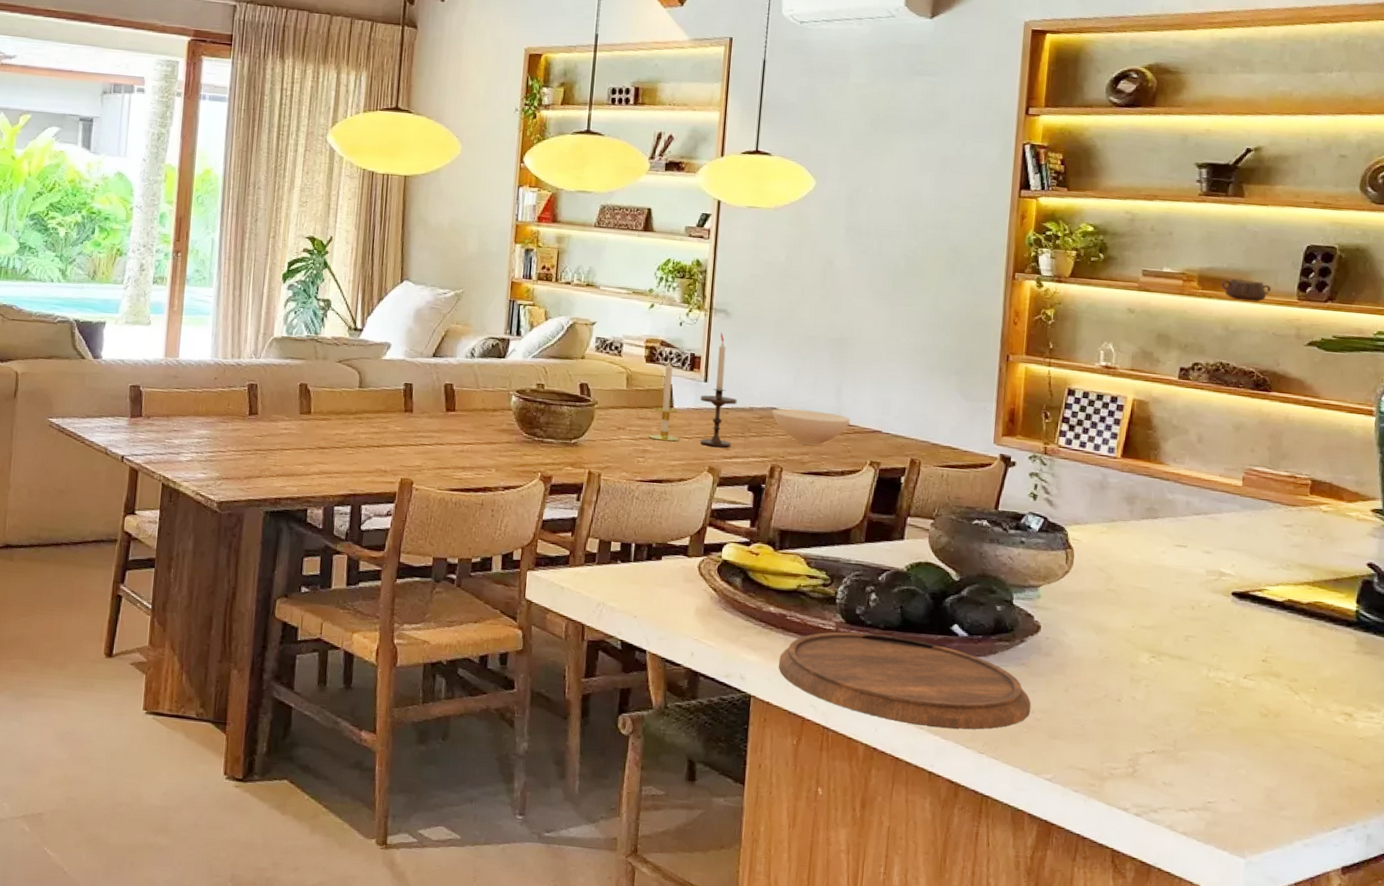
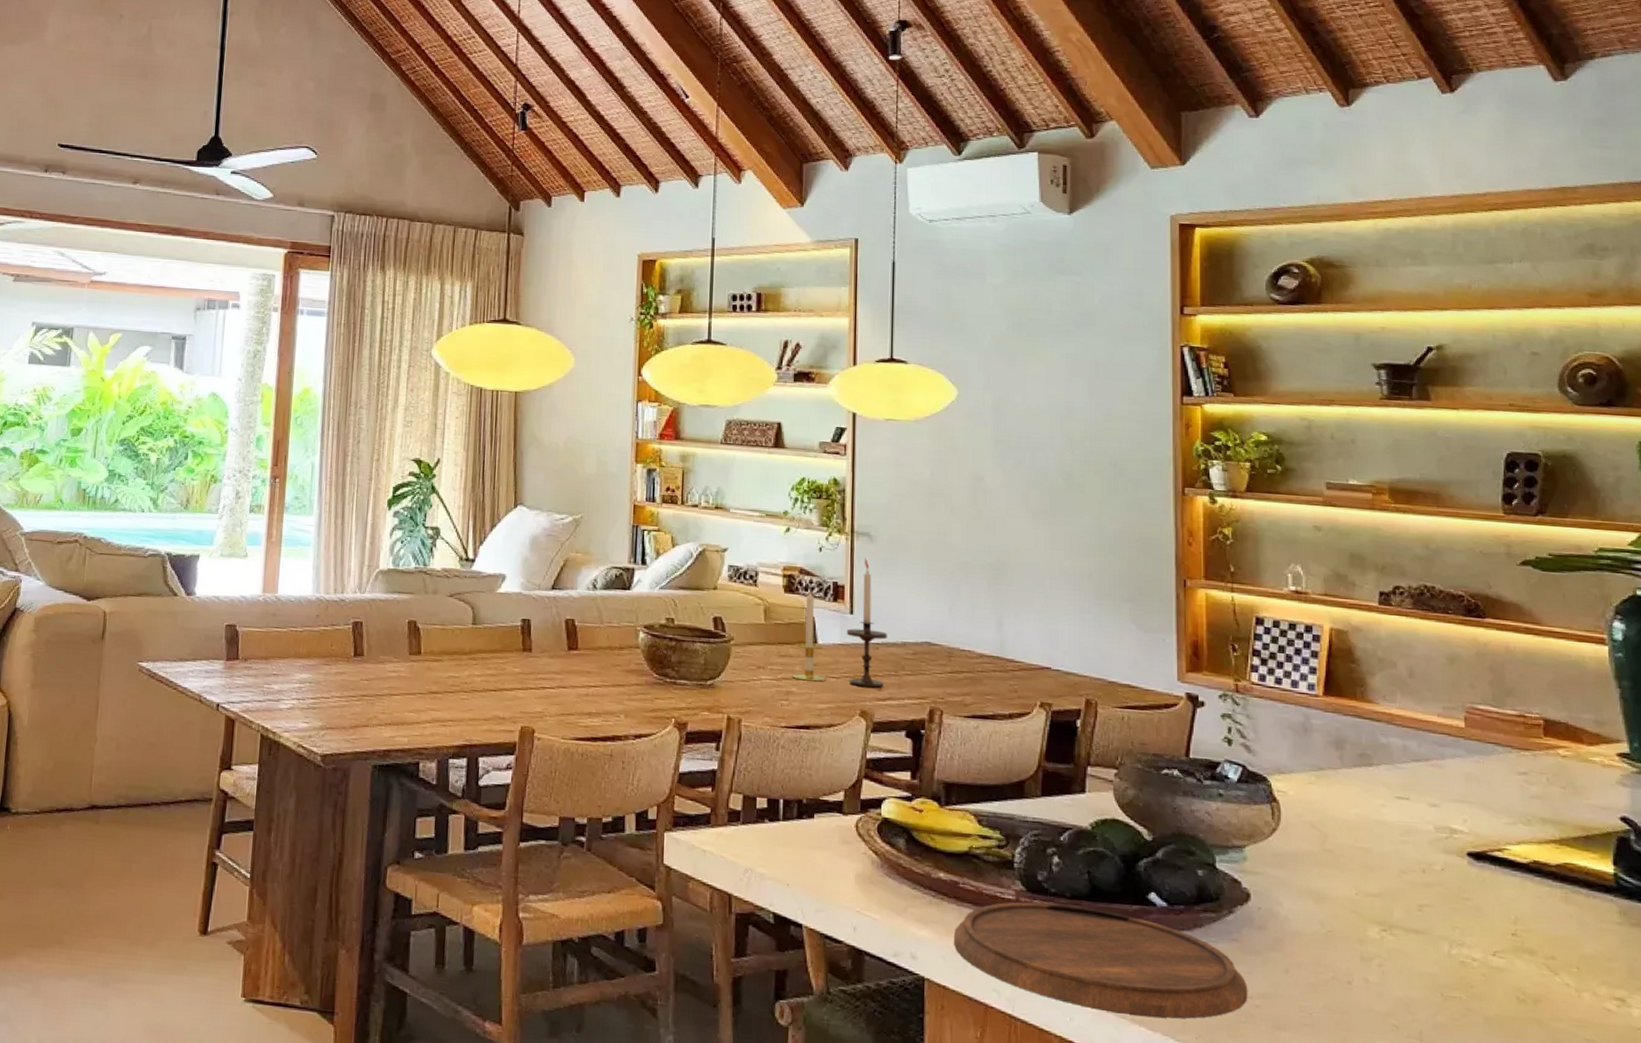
bowl: present [772,408,851,446] -> none [927,643,1015,685]
pottery: present [1221,279,1271,302] -> none [1415,491,1472,517]

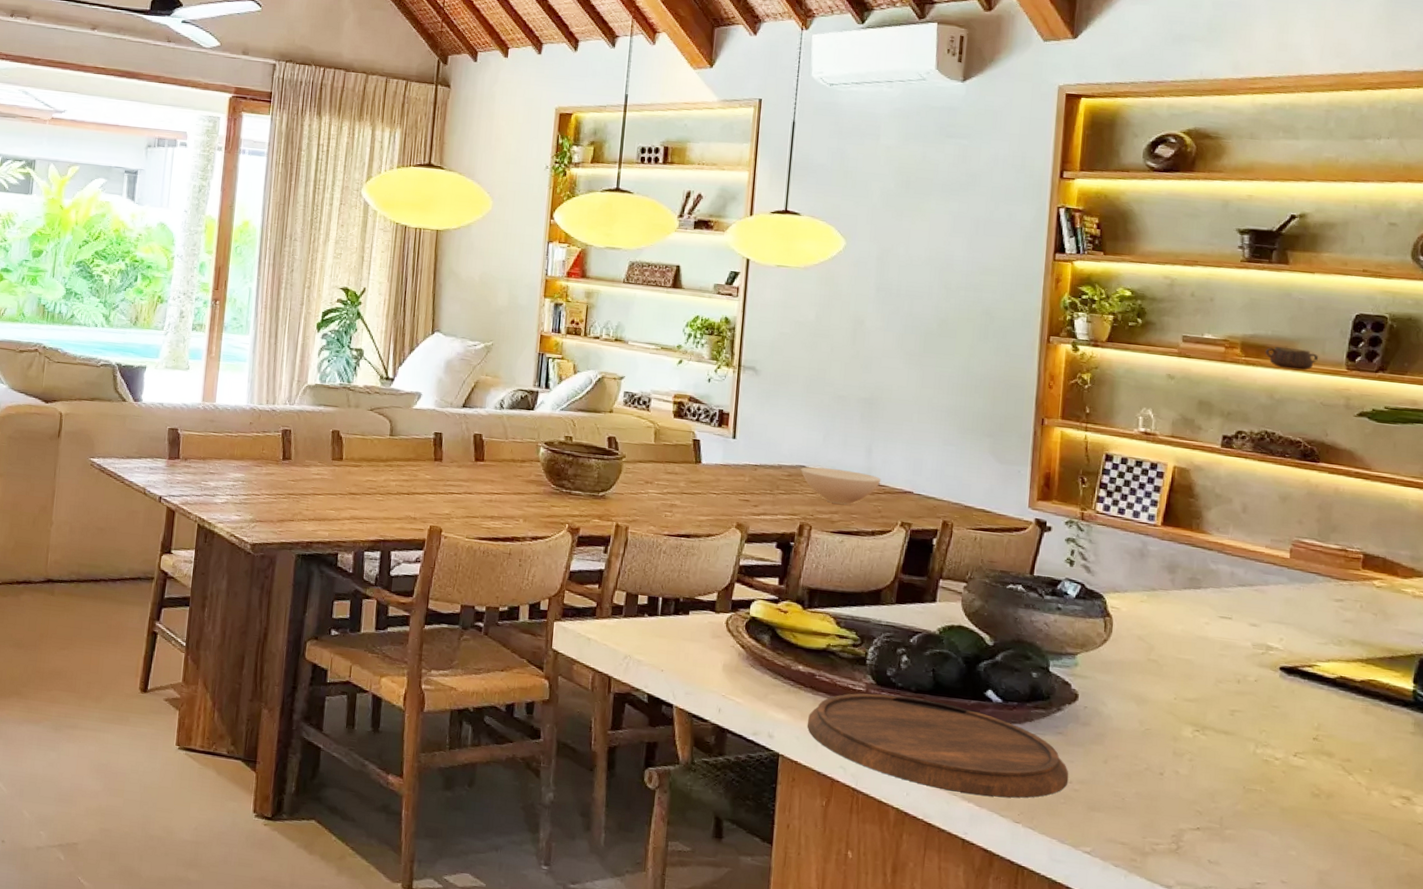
candle: present [792,590,827,682] -> none [677,415,708,497]
candlestick: present [846,558,888,689] -> none [728,389,766,505]
bowl: none [927,643,1015,685] -> present [801,467,881,505]
pottery: none [1415,491,1472,517] -> present [1265,347,1318,371]

